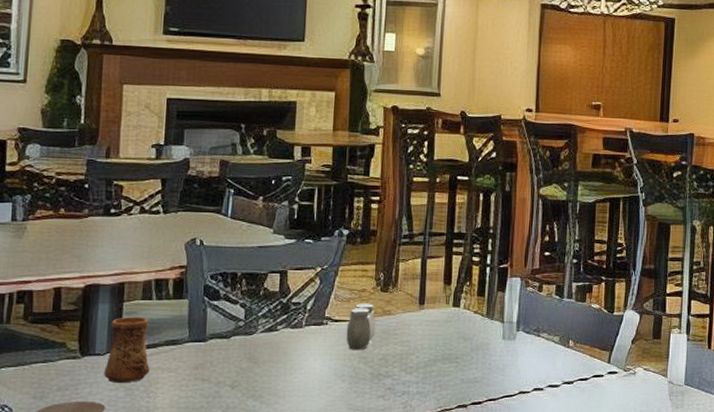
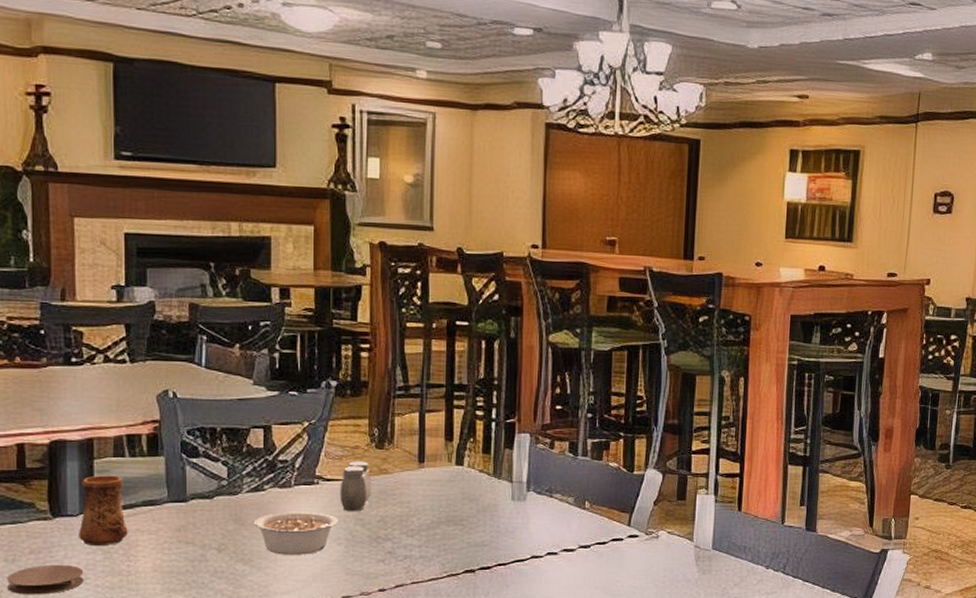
legume: none [265,350,343,391] -> present [253,512,338,555]

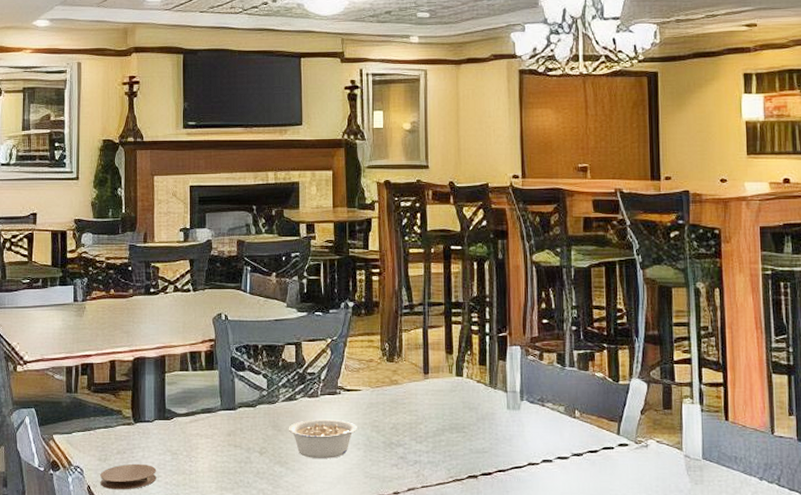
cup: present [79,475,128,547] -> none [153,387,190,449]
salt and pepper shaker: present [340,461,372,512] -> none [358,373,385,420]

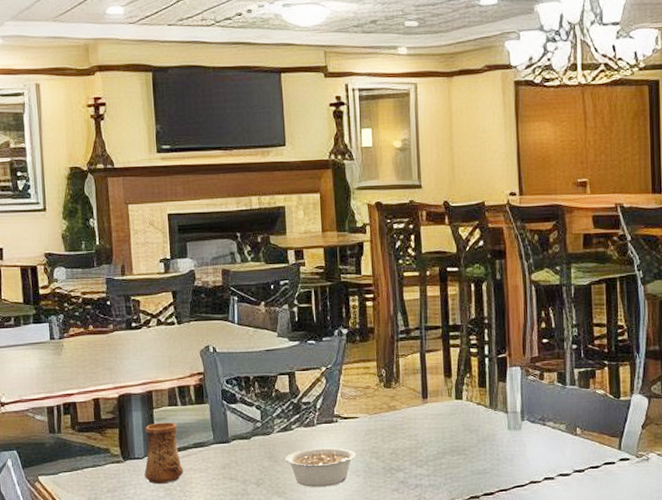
cup: none [153,387,190,449] -> present [144,422,183,485]

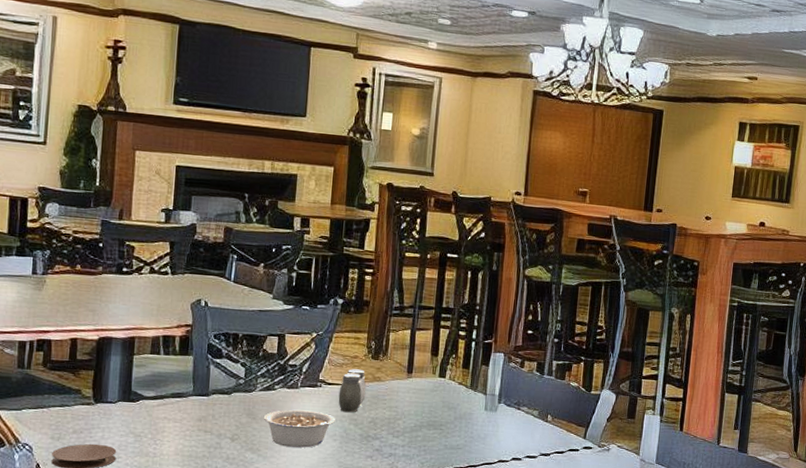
cup: present [144,422,183,485] -> none [115,369,157,431]
salt and pepper shaker: none [355,400,383,446] -> present [338,369,367,413]

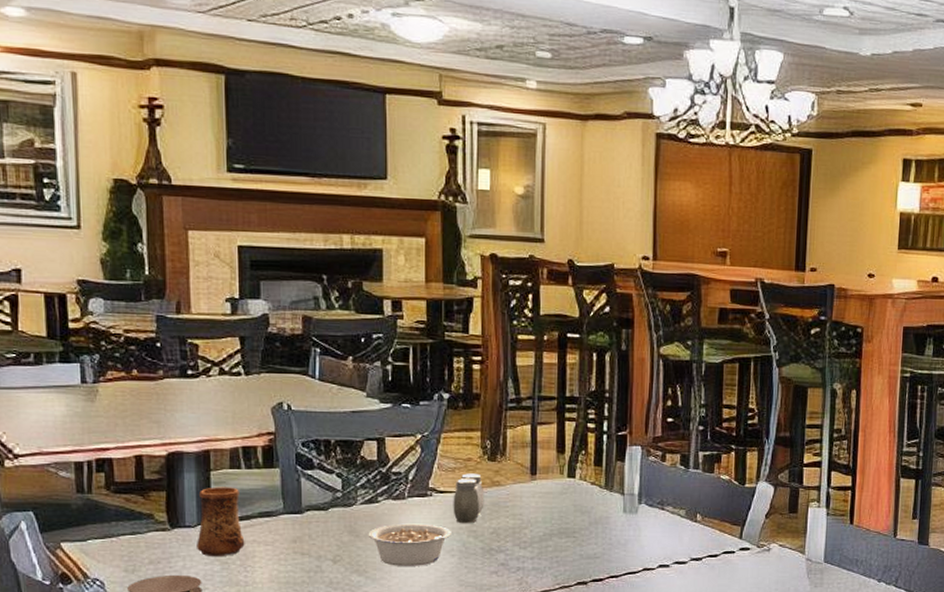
cup: none [115,369,157,431] -> present [197,487,245,557]

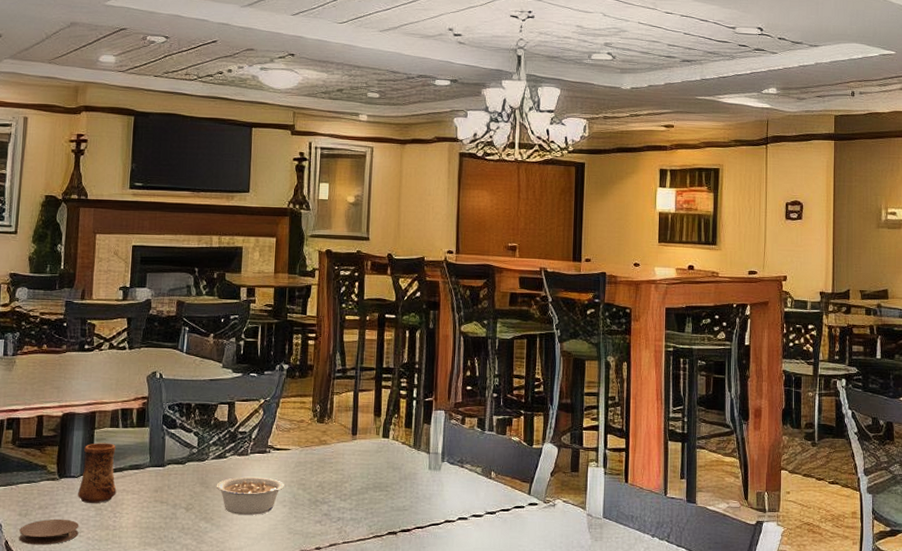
salt and pepper shaker: present [453,473,484,524] -> none [286,433,313,478]

